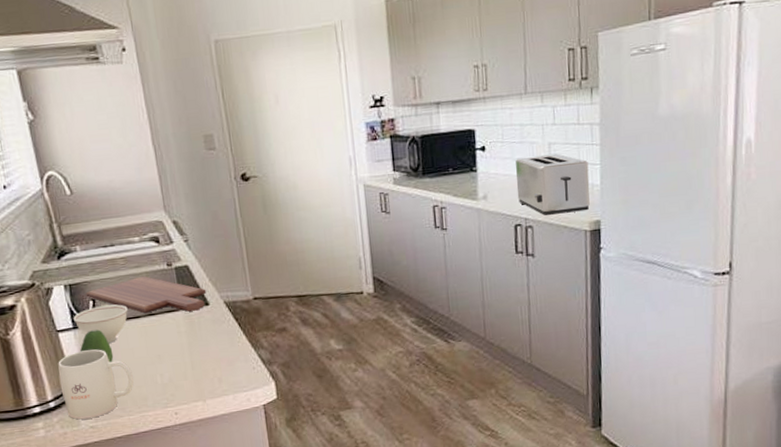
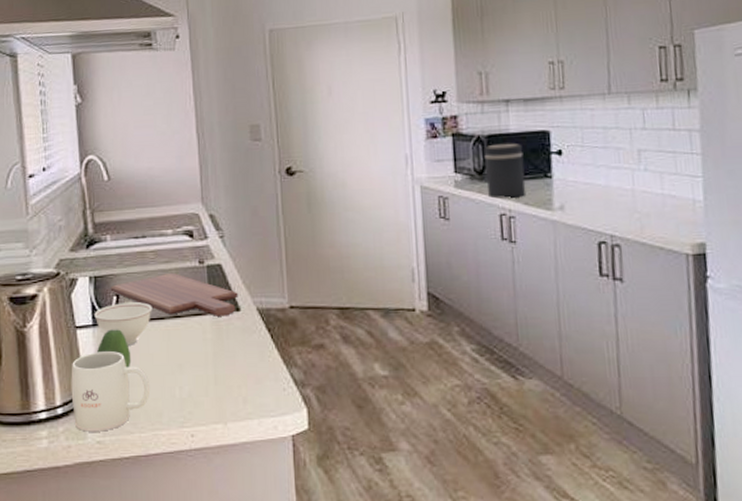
cylinder: none [418,142,455,193] -> present [484,143,527,199]
toaster: present [516,153,590,217] -> none [598,162,691,234]

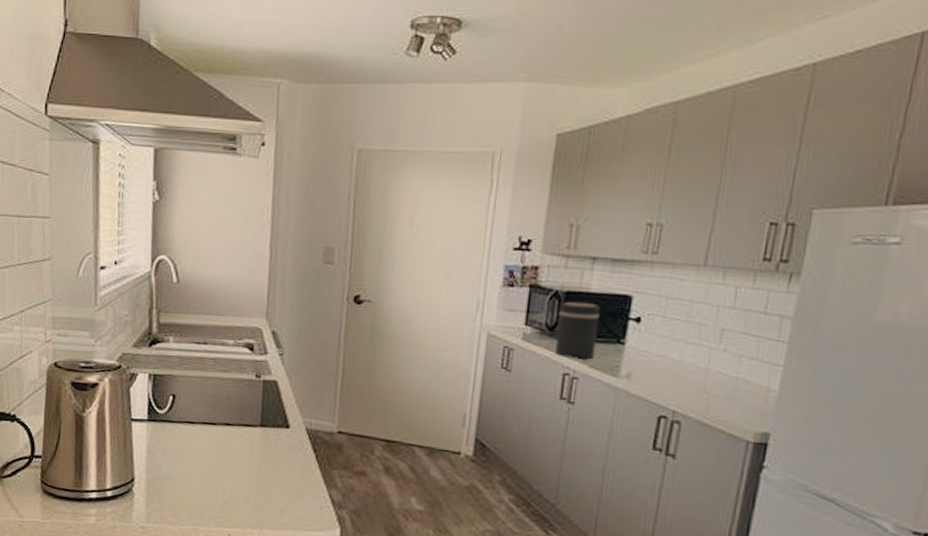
mug: present [71,351,151,432] -> none [121,445,196,519]
bowl: present [94,302,152,346] -> none [150,403,206,445]
fruit: present [97,329,131,368] -> none [149,426,181,465]
cutting board: present [110,272,238,316] -> none [168,381,290,431]

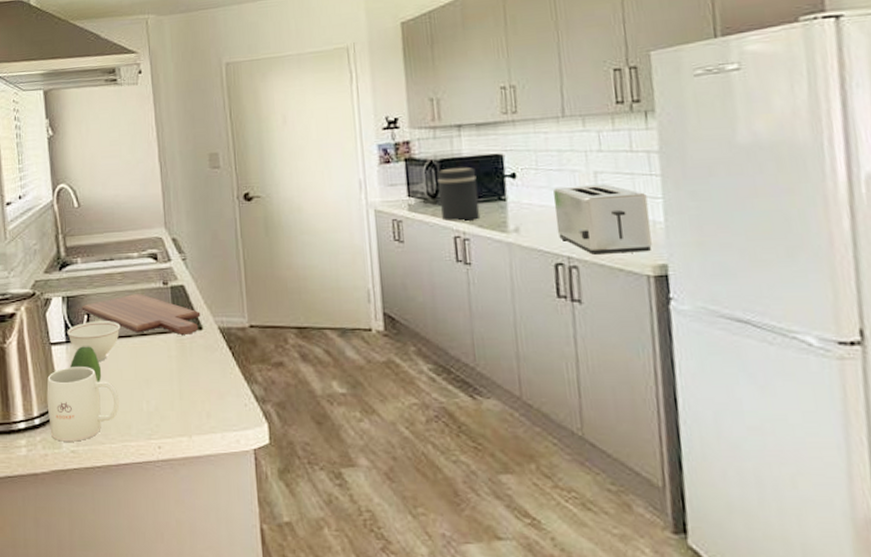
mug: none [121,445,196,519] -> present [46,367,120,442]
fruit: none [149,426,181,465] -> present [70,346,102,382]
bowl: none [150,403,206,445] -> present [67,321,121,361]
cutting board: none [168,381,290,431] -> present [81,293,201,335]
toaster: none [668,339,768,419] -> present [553,184,652,256]

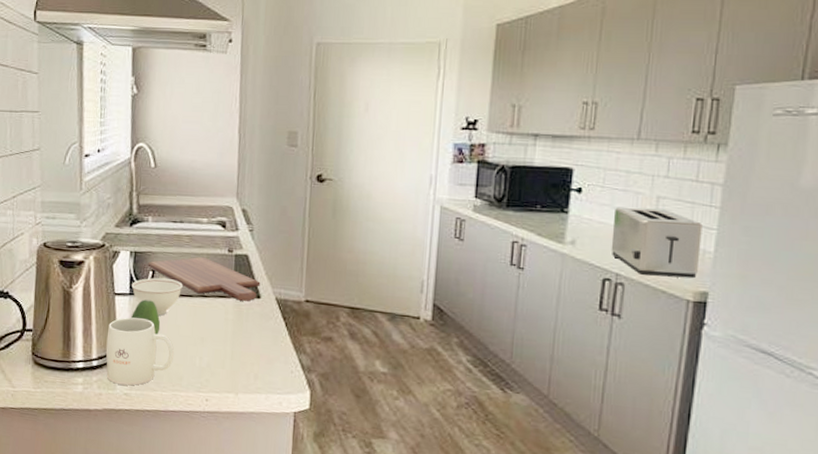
cylinder: present [436,167,481,222] -> none [504,175,544,228]

